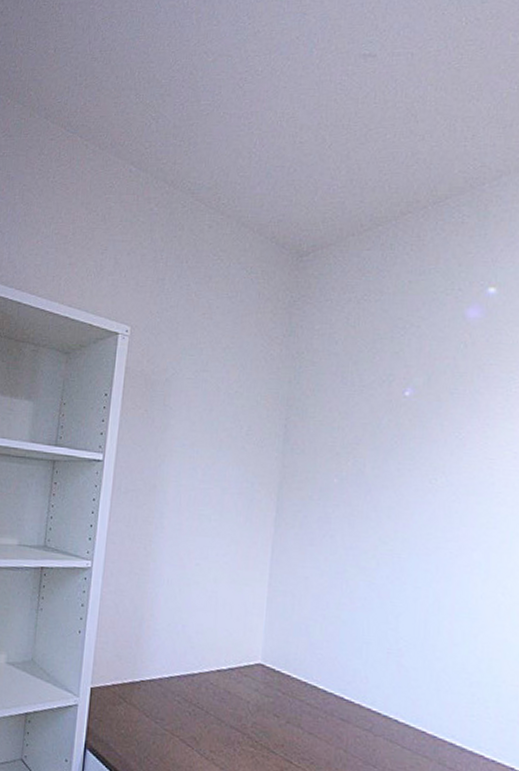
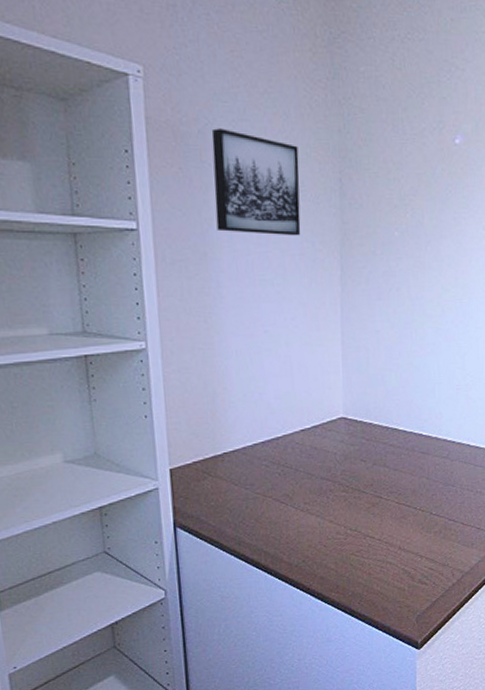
wall art: none [168,377,250,476] -> present [211,128,301,236]

